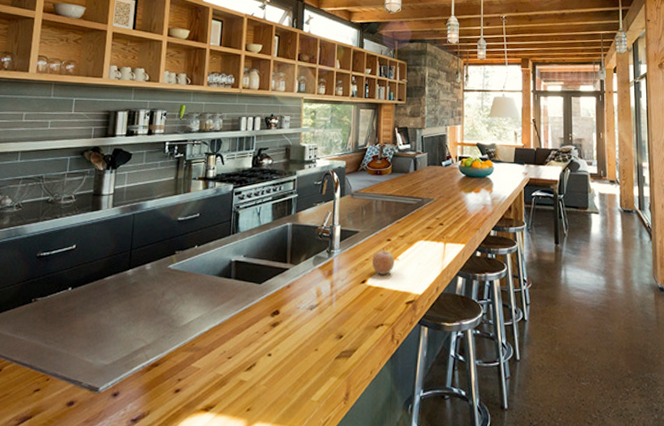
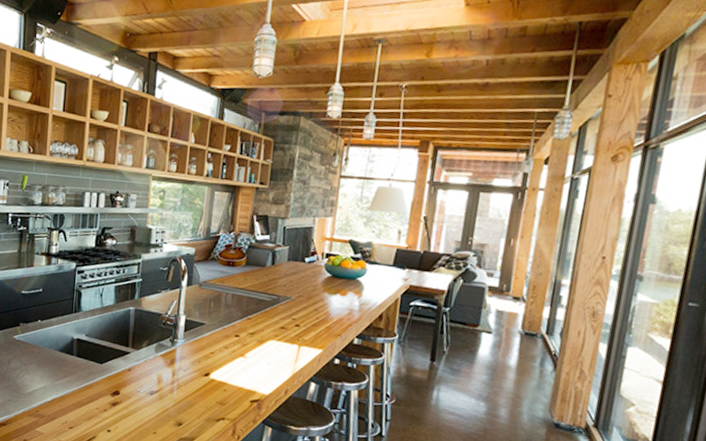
fruit: present [372,248,395,274] -> none [217,343,242,370]

